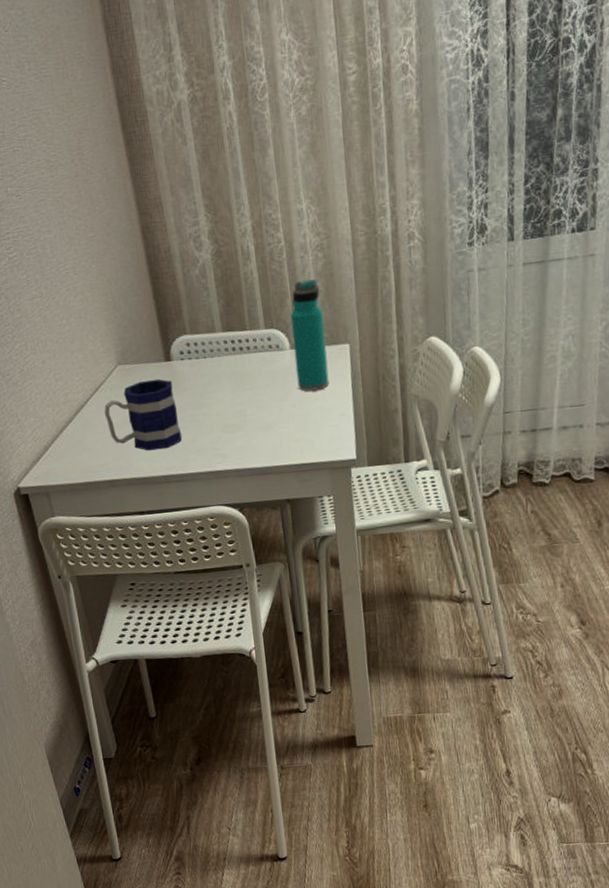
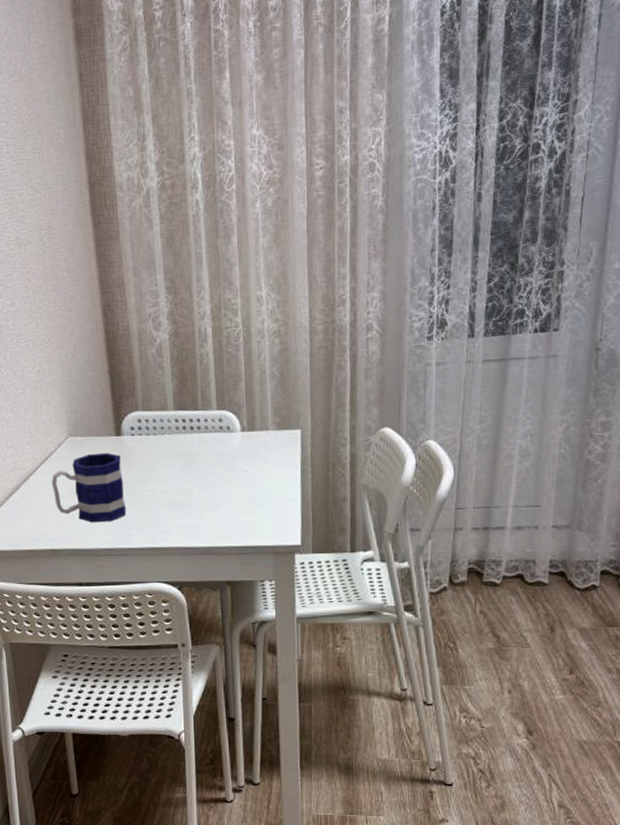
water bottle: present [290,279,330,391] -> none [243,364,278,474]

